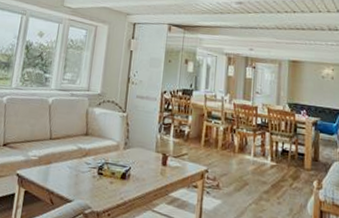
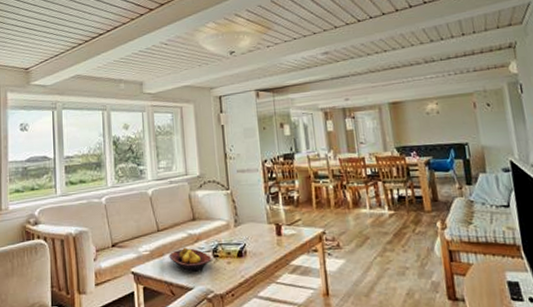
fruit bowl: none [55,159,96,186] -> present [169,247,212,272]

